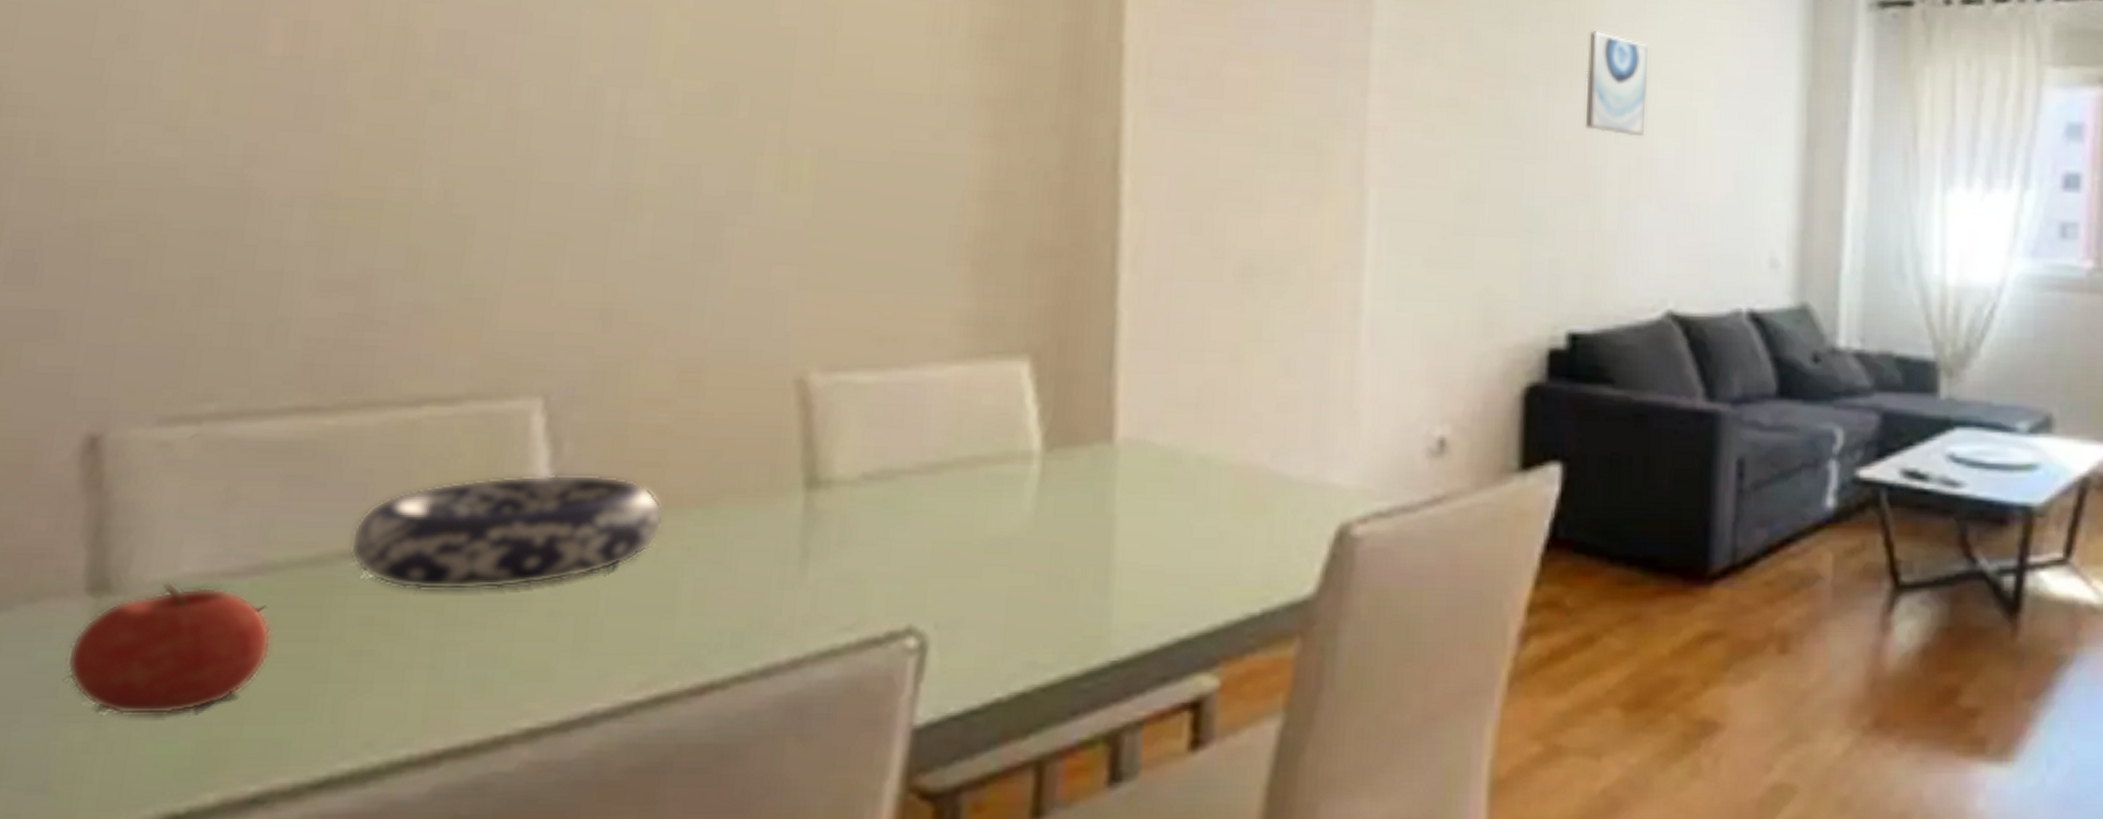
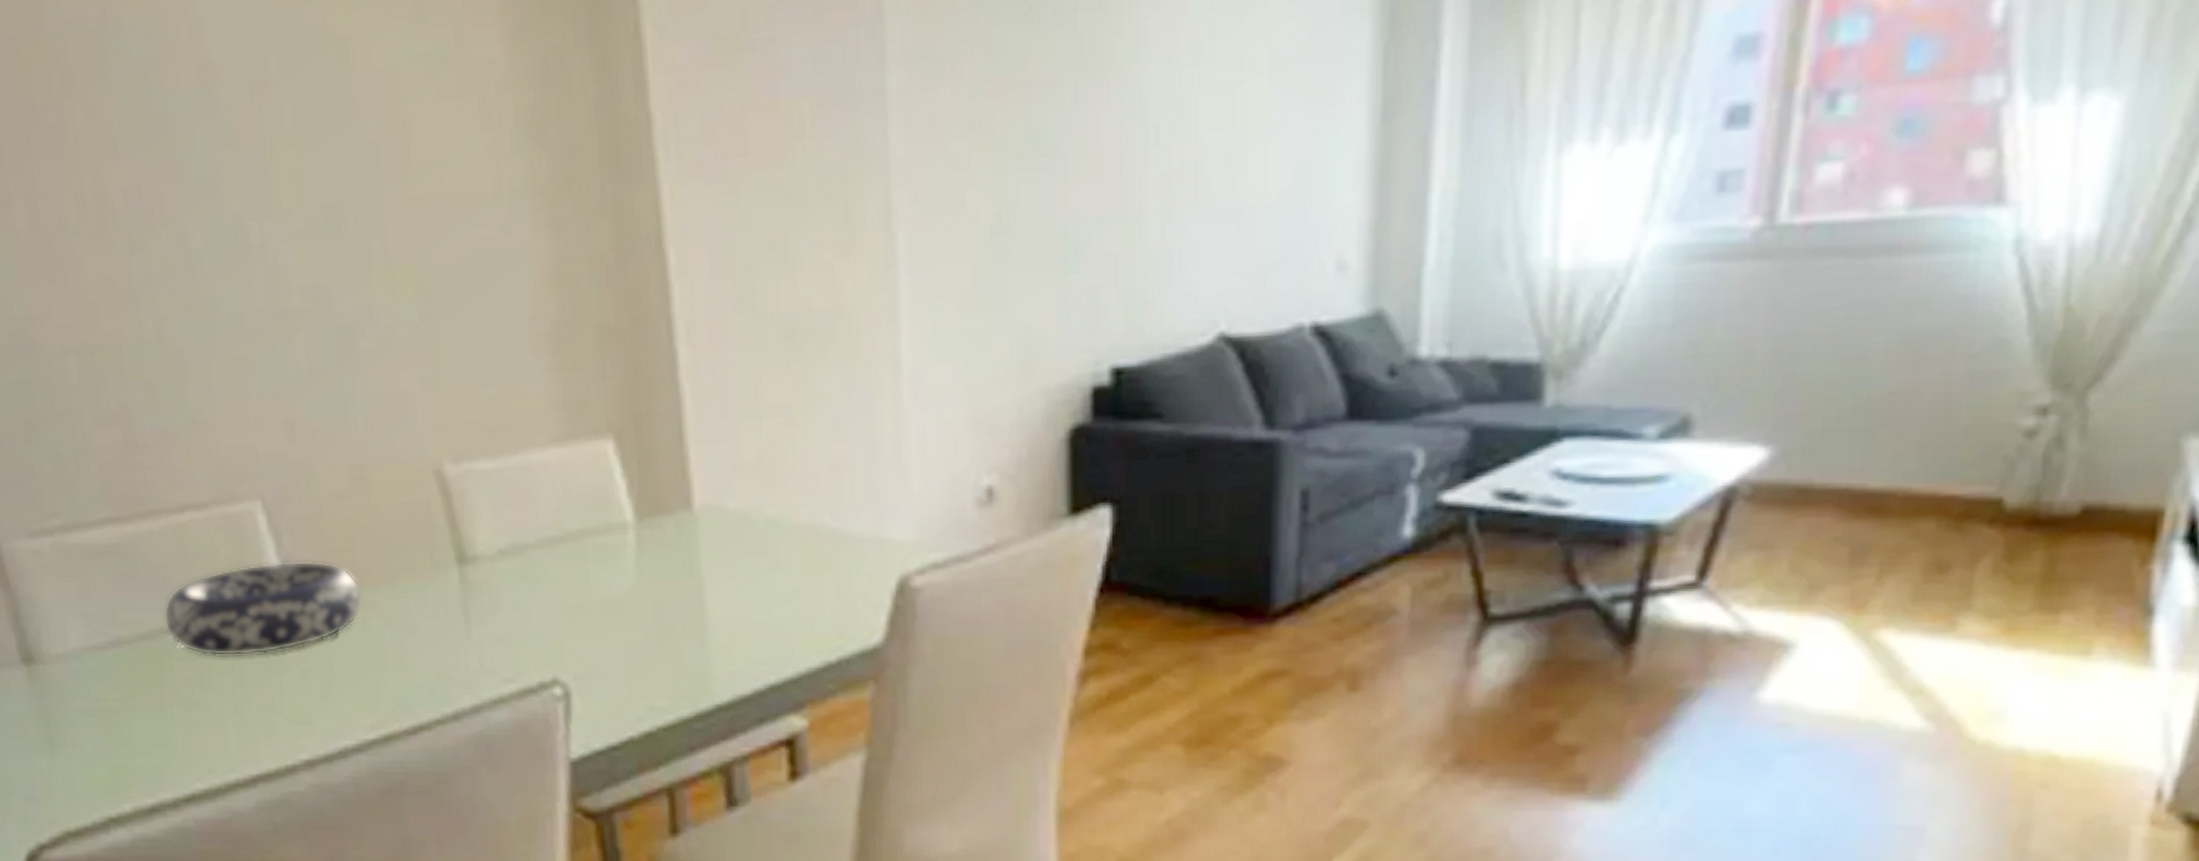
fruit: present [66,583,273,716] -> none [22,655,137,750]
wall art: present [1585,31,1649,137] -> none [1119,13,1190,136]

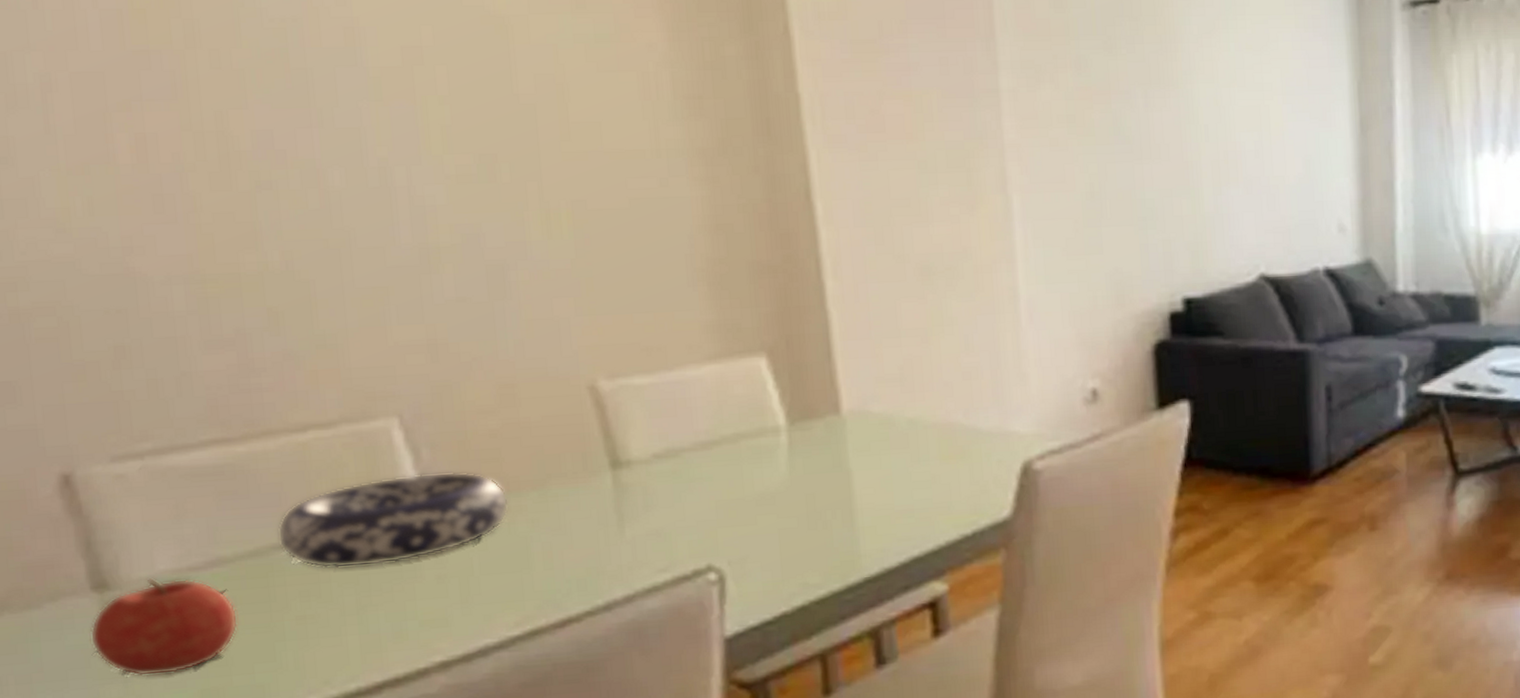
fruit: none [22,655,137,750] -> present [89,578,239,677]

